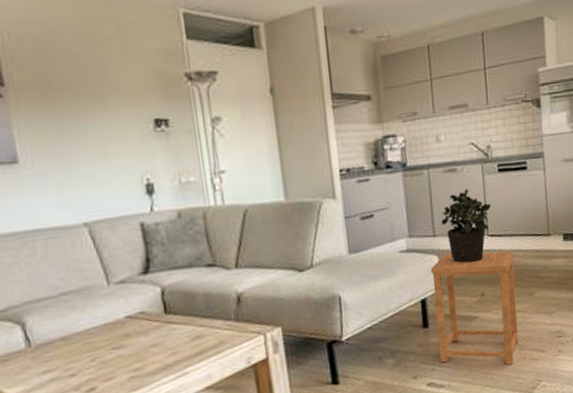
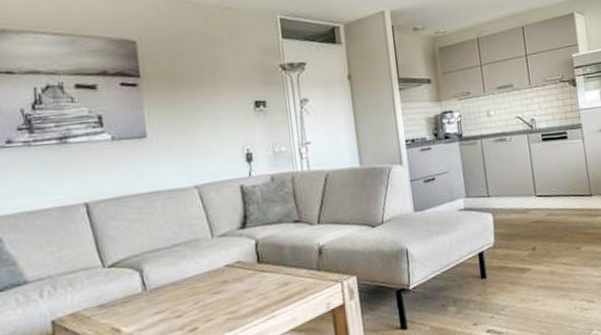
side table: present [430,251,519,366] -> none [486,210,569,315]
potted plant: present [441,188,491,264] -> none [494,155,537,221]

